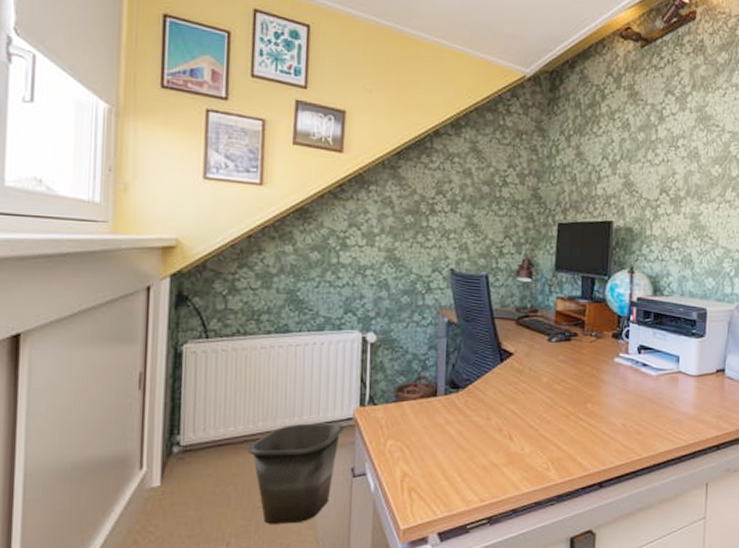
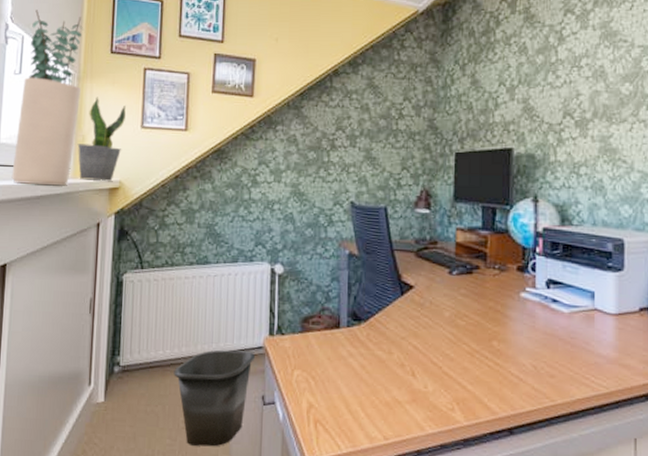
vase: none [23,23,123,242] -> present [11,10,84,186]
potted plant: none [117,138,183,240] -> present [77,97,126,182]

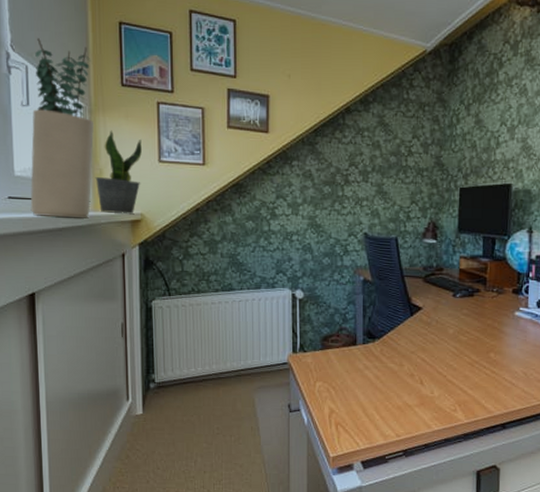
waste bin: present [174,350,255,447] -> none [206,366,280,448]

